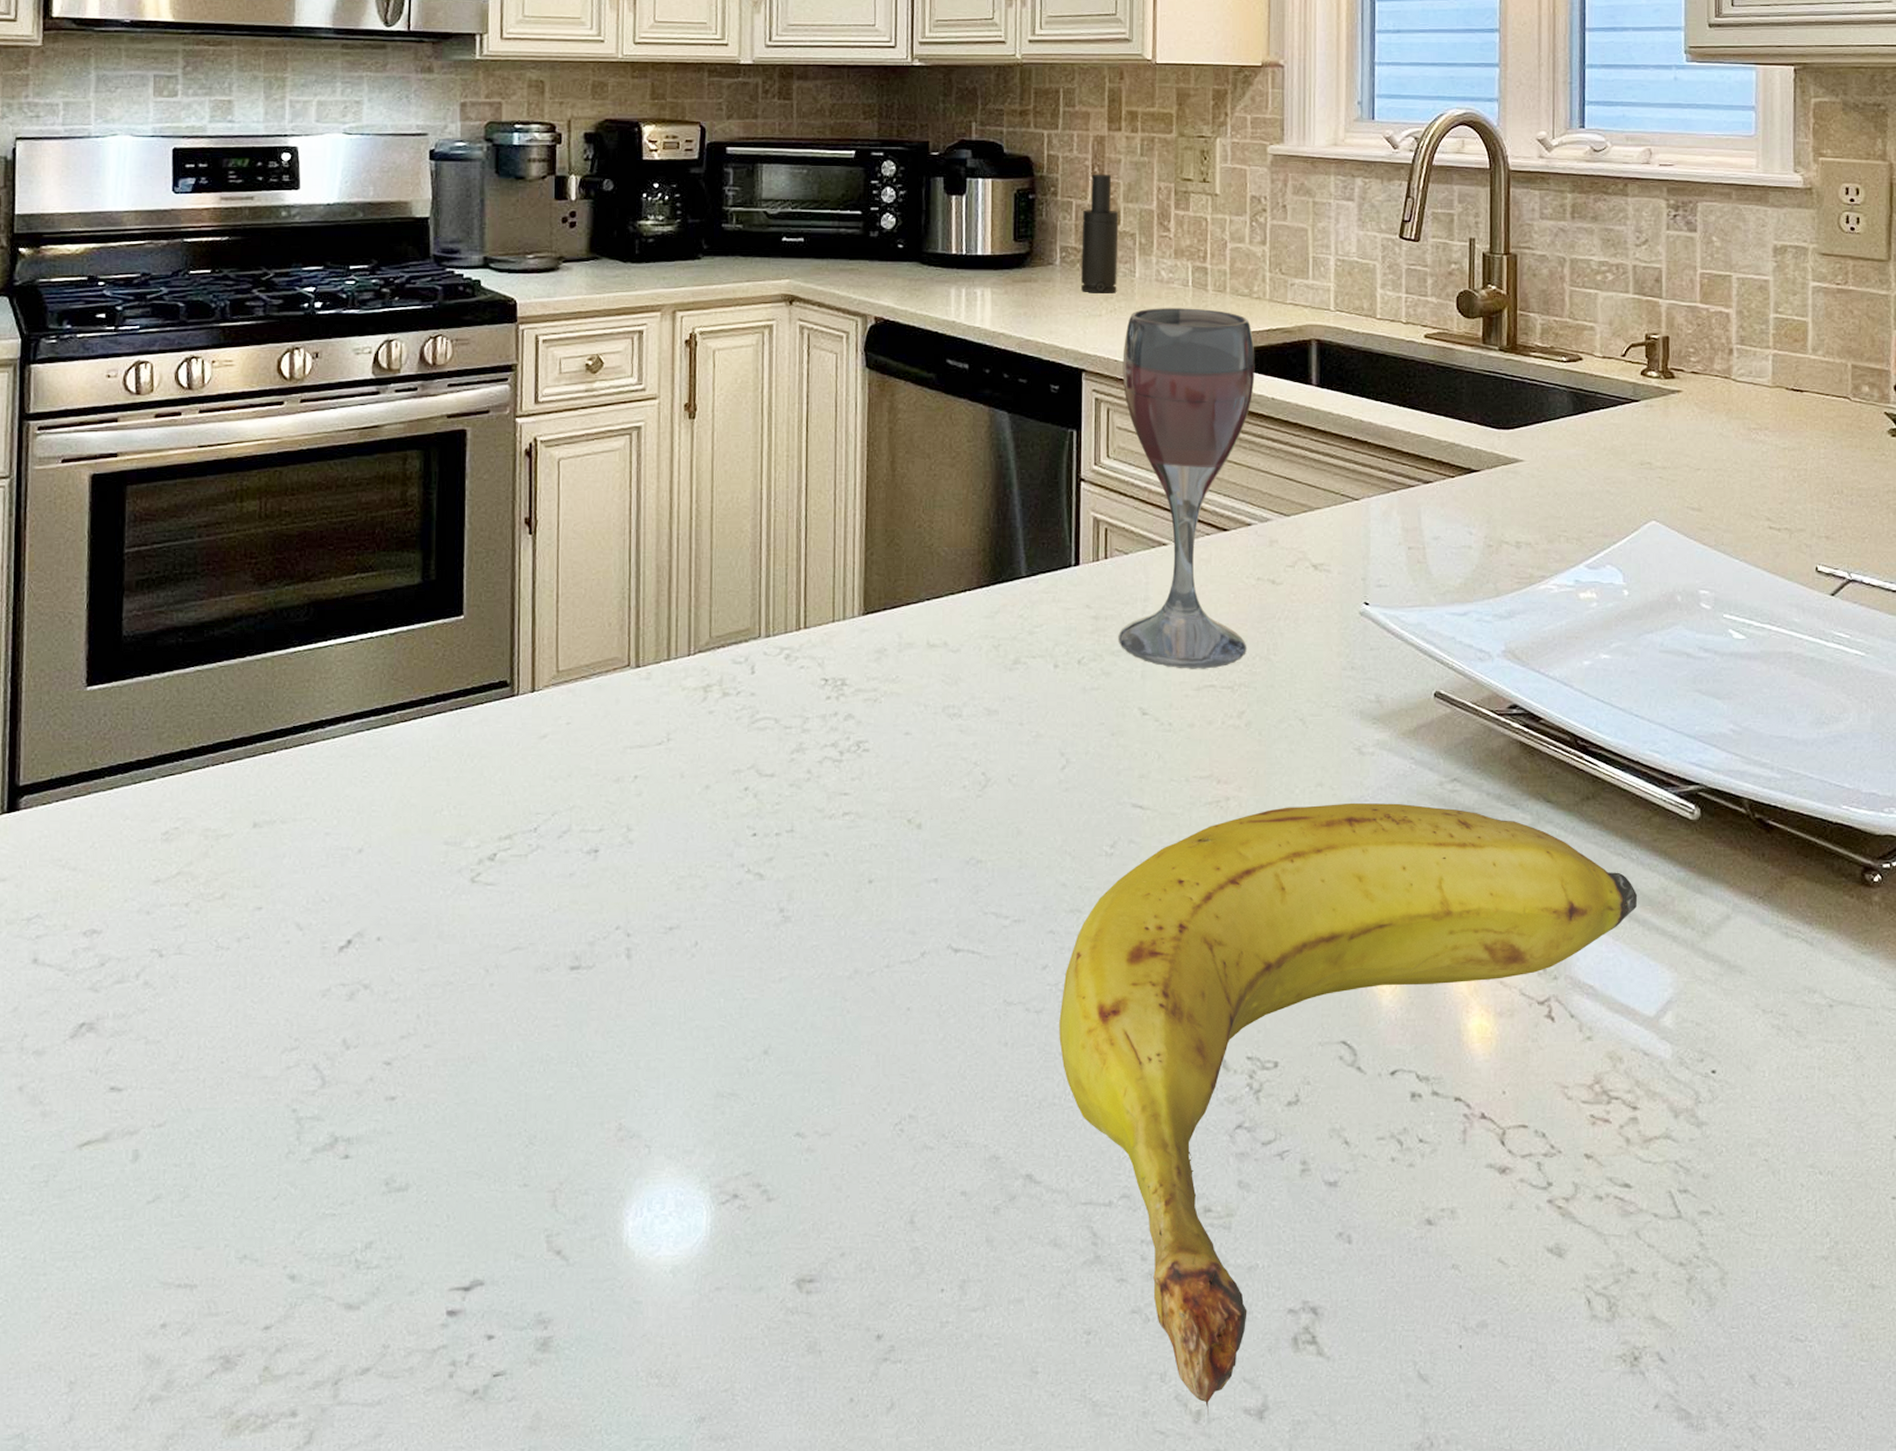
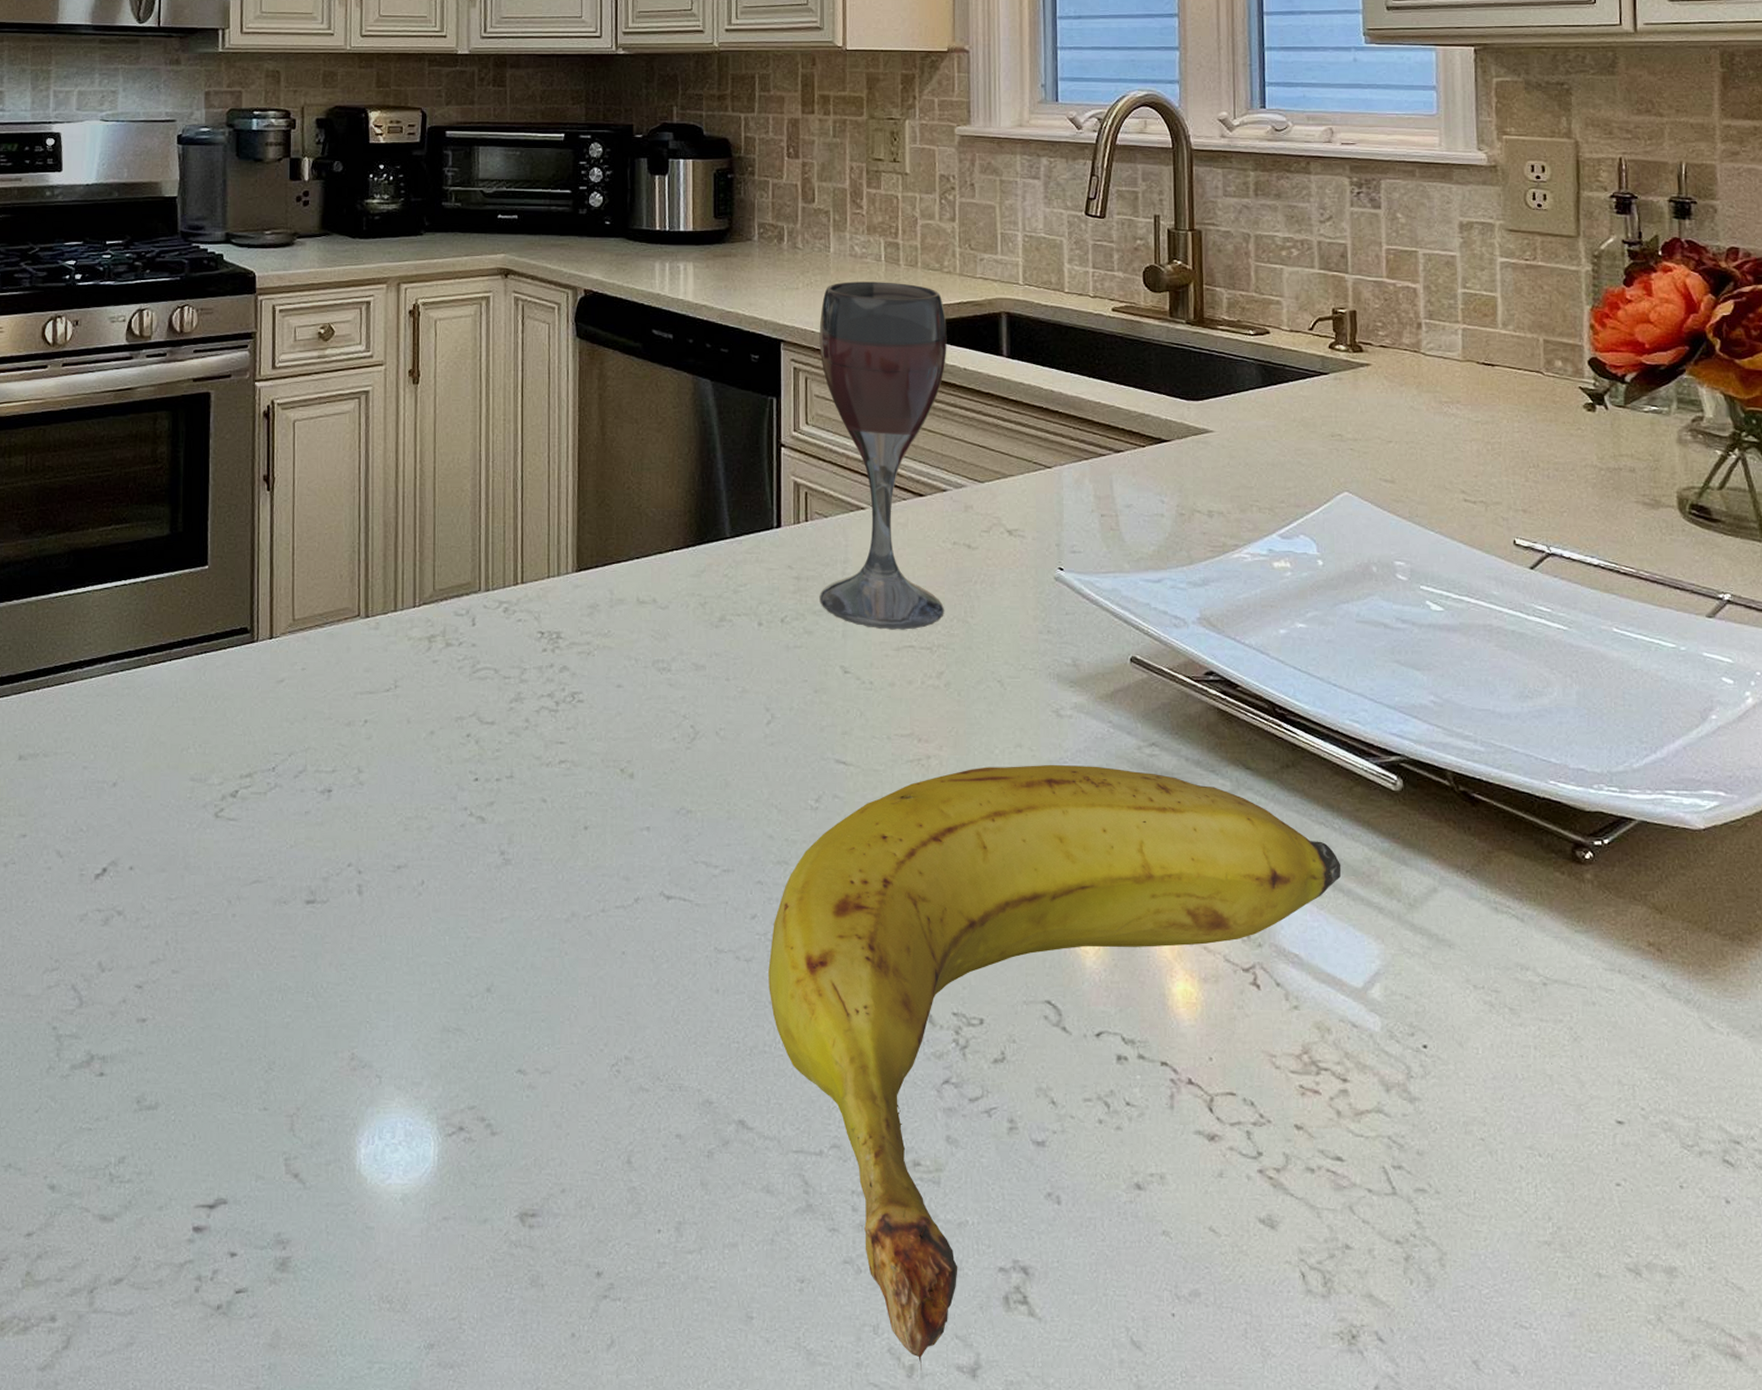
soap dispenser: present [1081,174,1119,293] -> none [778,154,813,268]

